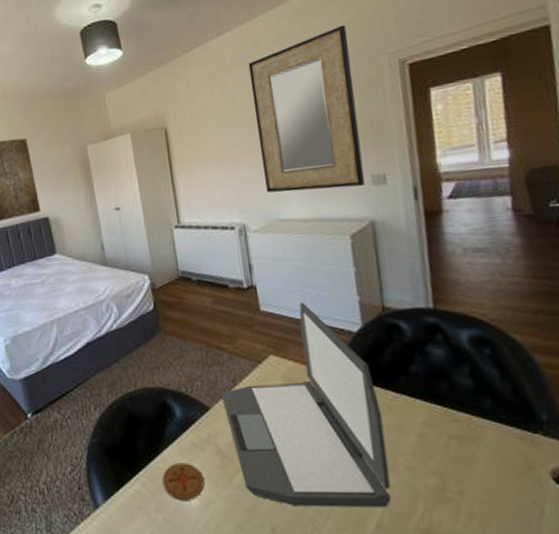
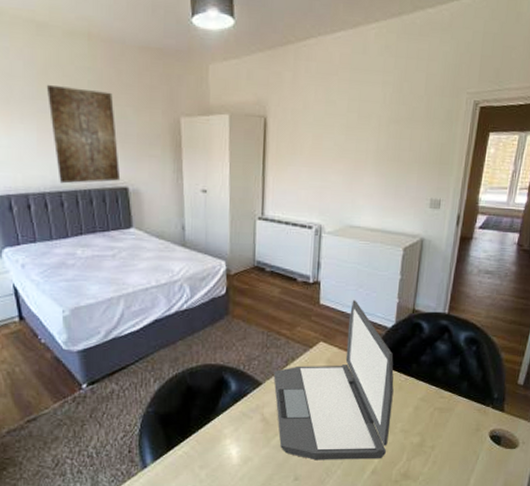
coaster: present [162,462,205,500] -> none [210,428,247,458]
home mirror: present [248,24,366,193] -> none [345,55,442,208]

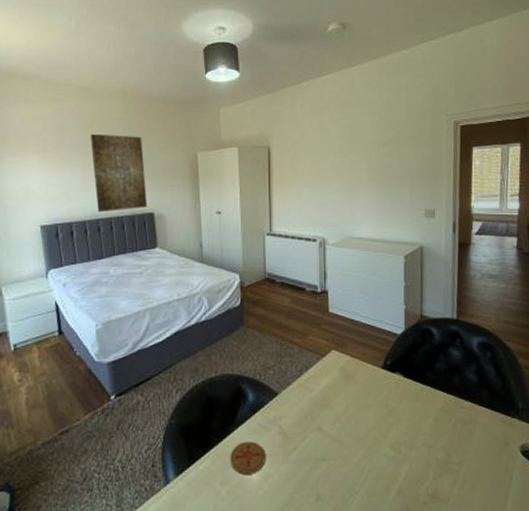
coaster: none [210,428,247,458] -> present [230,441,266,474]
laptop: present [274,300,394,461] -> none [289,308,412,478]

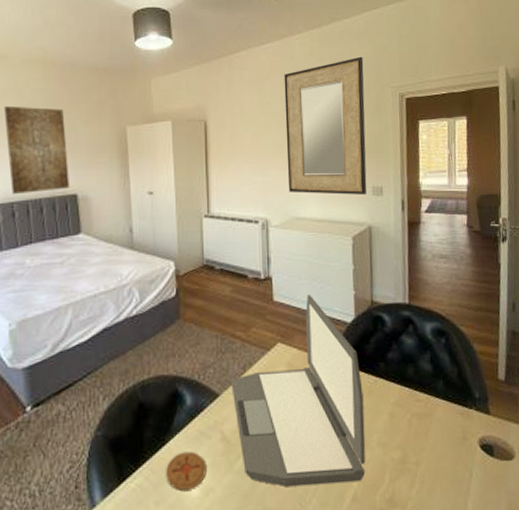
laptop: none [289,308,412,478] -> present [231,295,365,488]
home mirror: none [343,86,420,218] -> present [284,56,367,196]

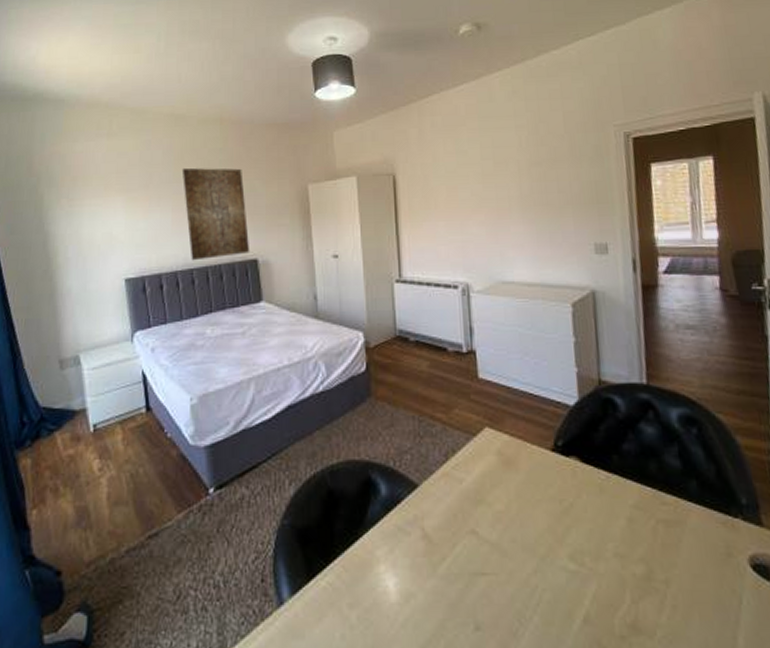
coaster: present [166,451,206,491] -> none [360,549,406,593]
laptop: present [231,295,365,488] -> none [432,371,599,600]
home mirror: present [284,56,367,196] -> none [482,92,589,255]

